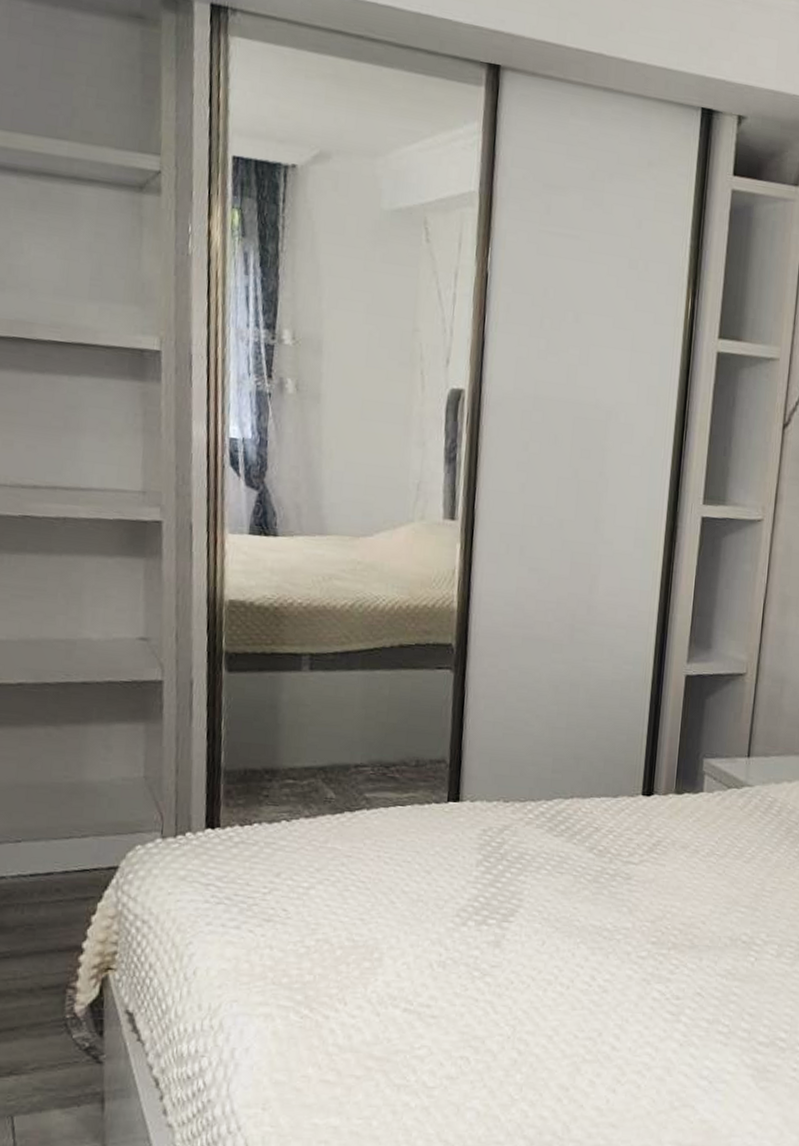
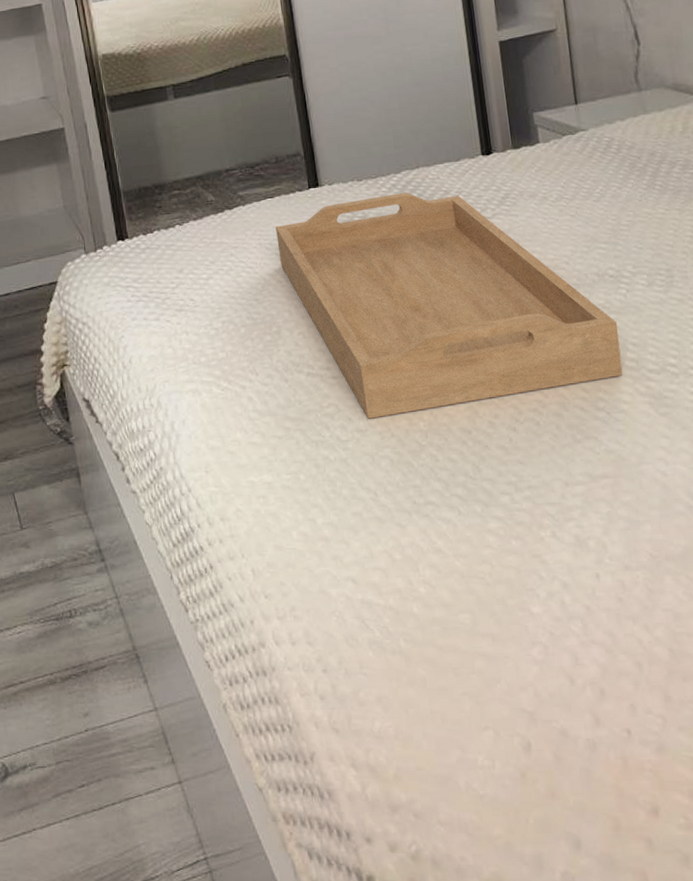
serving tray: none [398,822,739,1066] -> present [276,193,623,419]

